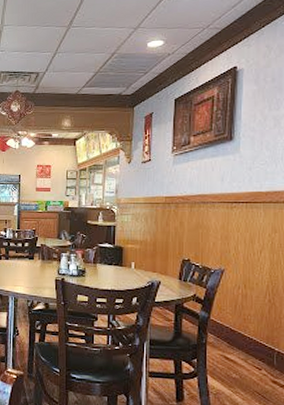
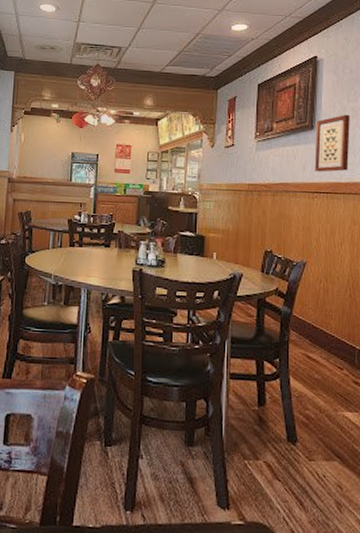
wall art: none [233,123,271,183] -> present [314,114,350,172]

